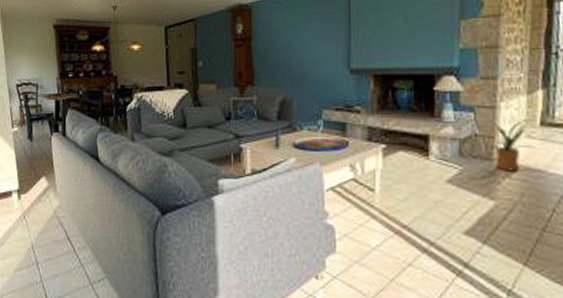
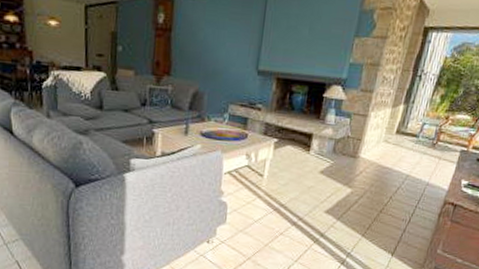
house plant: present [488,120,536,172] -> none [355,127,390,168]

